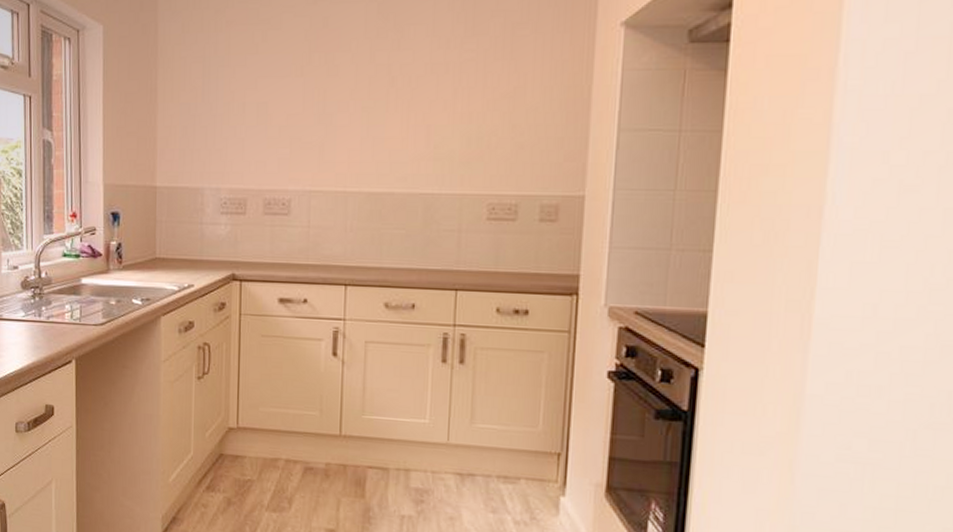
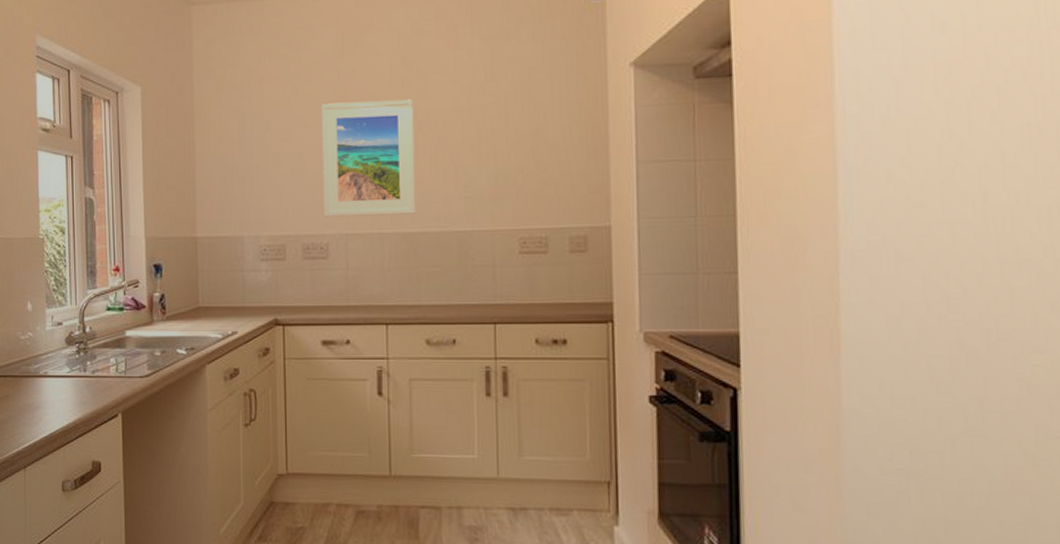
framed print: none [287,51,388,173] -> present [322,99,416,217]

